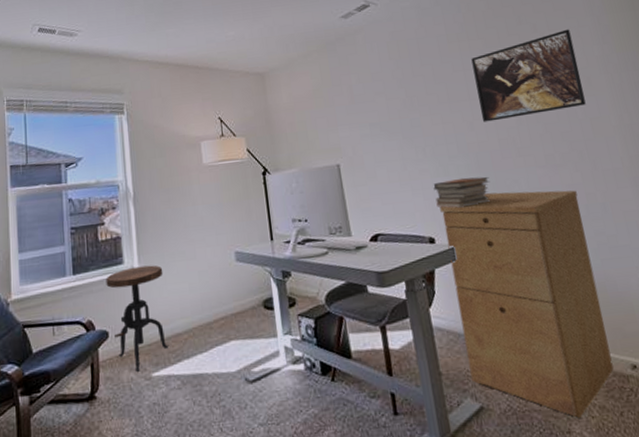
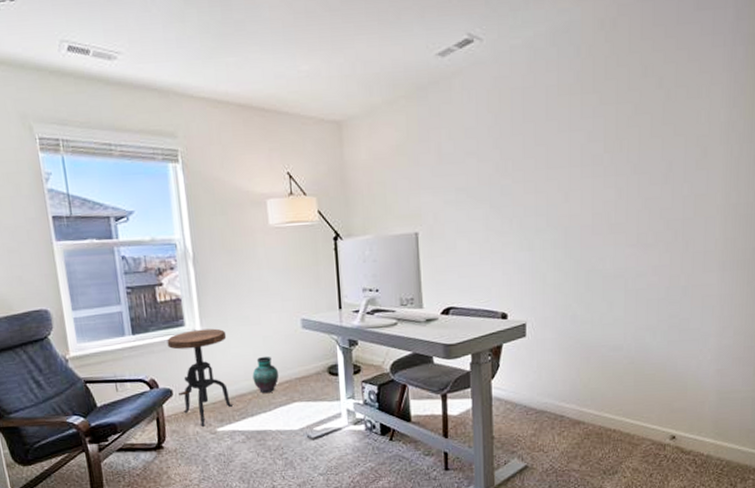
vase: none [188,291,215,333] -> present [252,356,279,394]
book stack: present [433,176,490,208] -> none [514,253,575,285]
filing cabinet: present [440,190,614,418] -> none [518,270,661,477]
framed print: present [471,29,586,122] -> none [579,86,700,194]

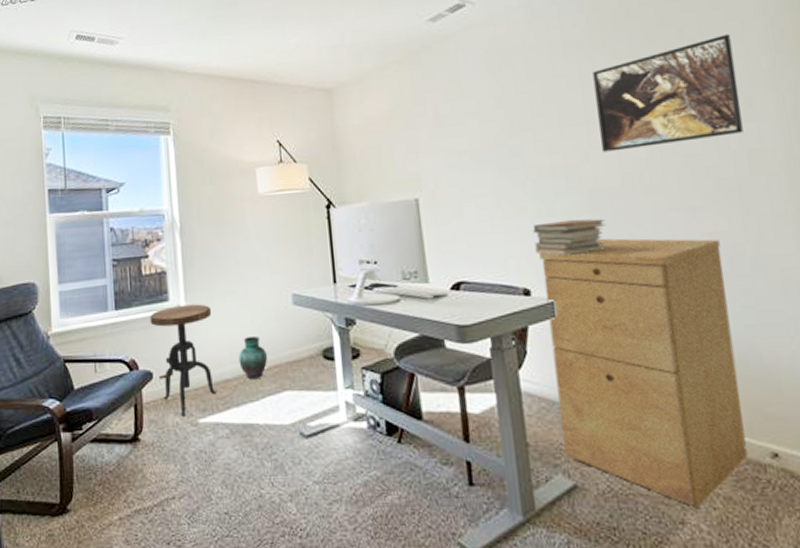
book stack: none [514,253,575,285] -> present [533,219,606,256]
filing cabinet: none [518,270,661,477] -> present [539,238,748,508]
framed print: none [579,86,700,194] -> present [592,34,743,152]

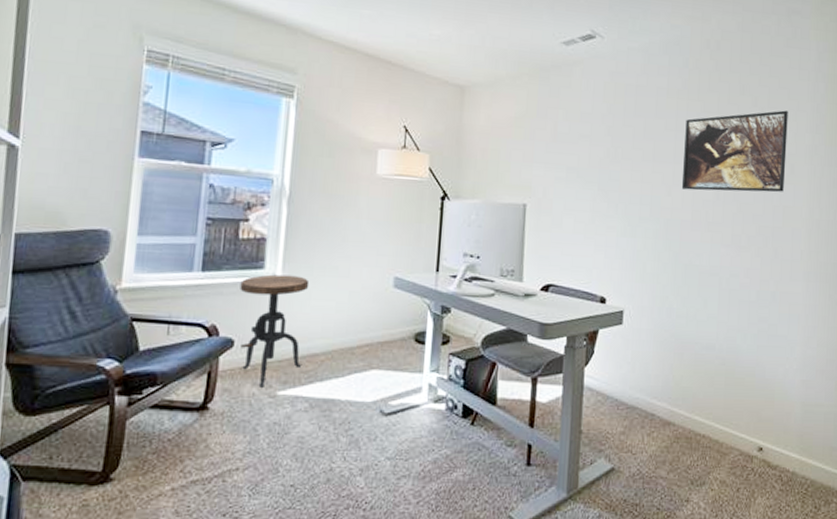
vase: present [238,335,268,380] -> none [329,313,361,357]
book stack: present [533,219,606,256] -> none [616,242,674,273]
filing cabinet: present [539,238,748,508] -> none [610,262,752,489]

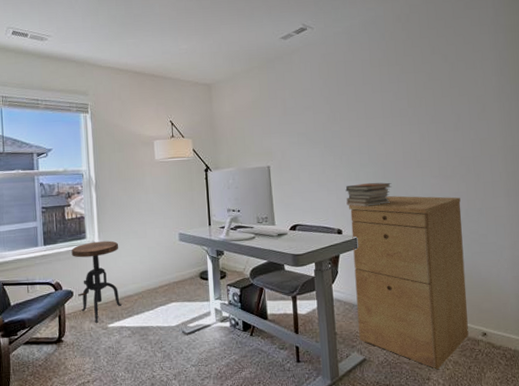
filing cabinet: none [610,262,752,489] -> present [349,195,469,369]
book stack: none [616,242,674,273] -> present [345,182,392,207]
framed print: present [681,110,788,193] -> none [389,61,479,137]

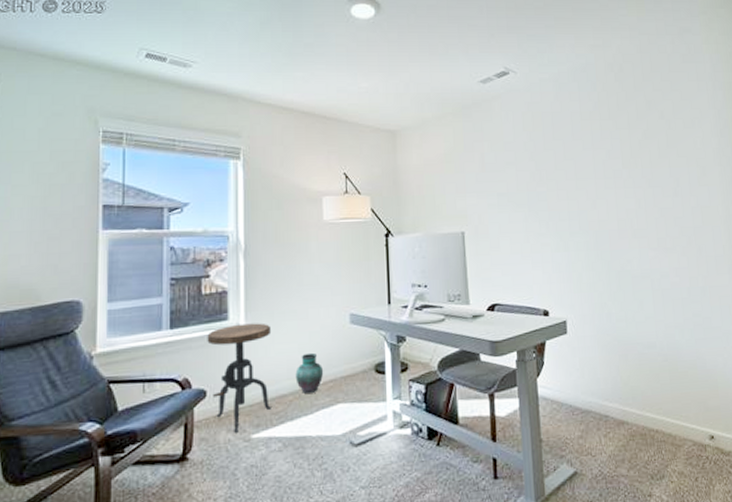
vase: none [138,263,160,295] -> present [295,352,324,395]
book stack: present [345,182,392,207] -> none [553,254,606,283]
filing cabinet: present [349,195,469,369] -> none [557,270,695,483]

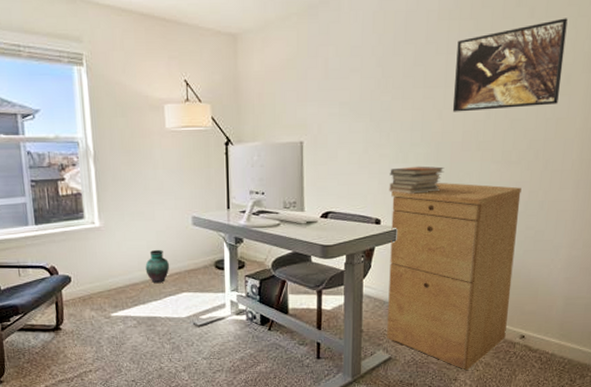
side table: present [207,323,273,433] -> none [67,222,127,311]
book stack: none [553,254,606,283] -> present [389,166,445,194]
filing cabinet: none [557,270,695,483] -> present [387,183,522,370]
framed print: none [601,119,699,202] -> present [452,18,568,112]

